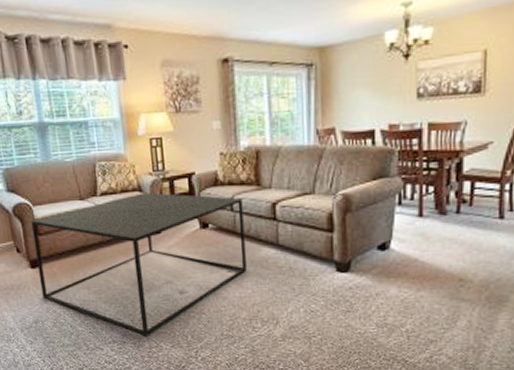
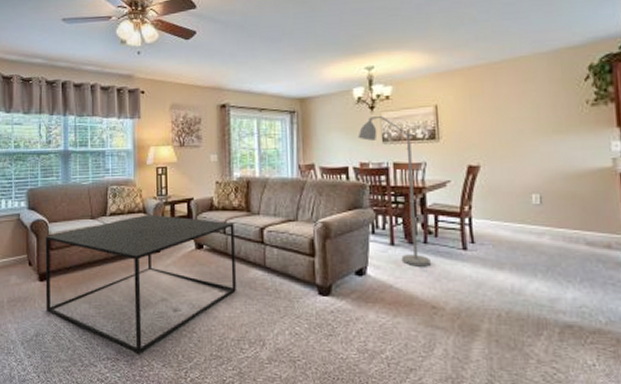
floor lamp: none [387,66,462,239] -> present [357,116,431,267]

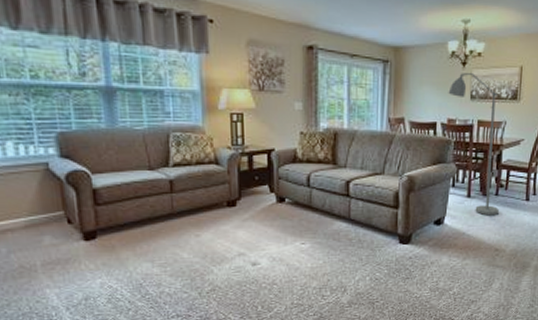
coffee table: present [45,214,237,355] -> none [87,166,321,310]

